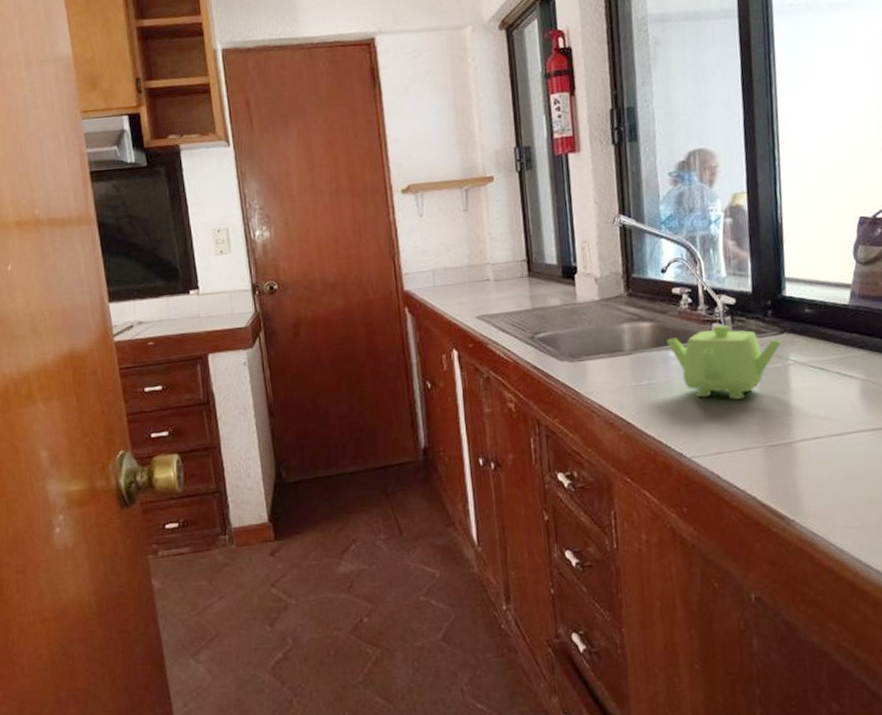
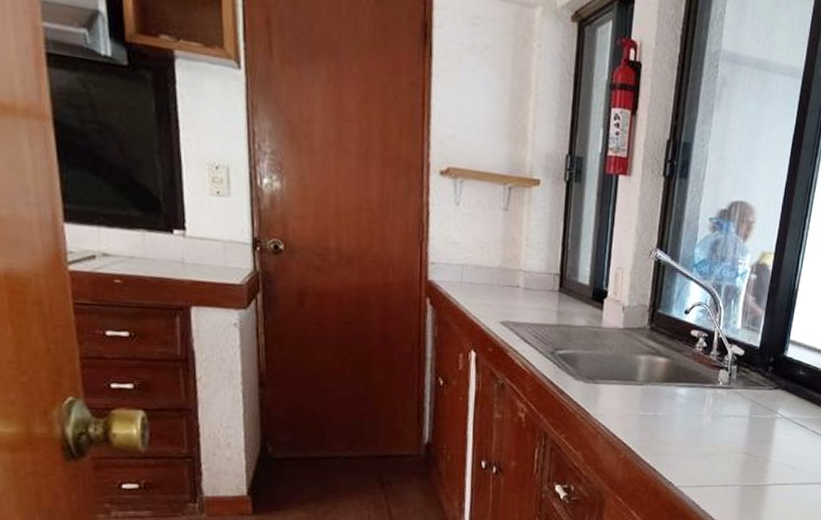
teapot: present [666,324,782,401] -> none [677,371,775,442]

